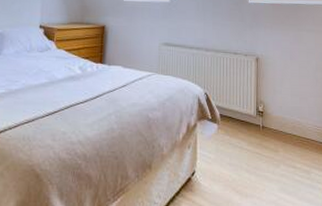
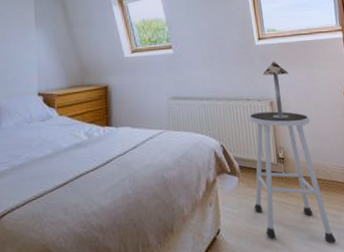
stool: none [229,66,303,197] -> present [248,111,336,244]
table lamp: none [252,20,277,74] -> present [263,61,289,118]

